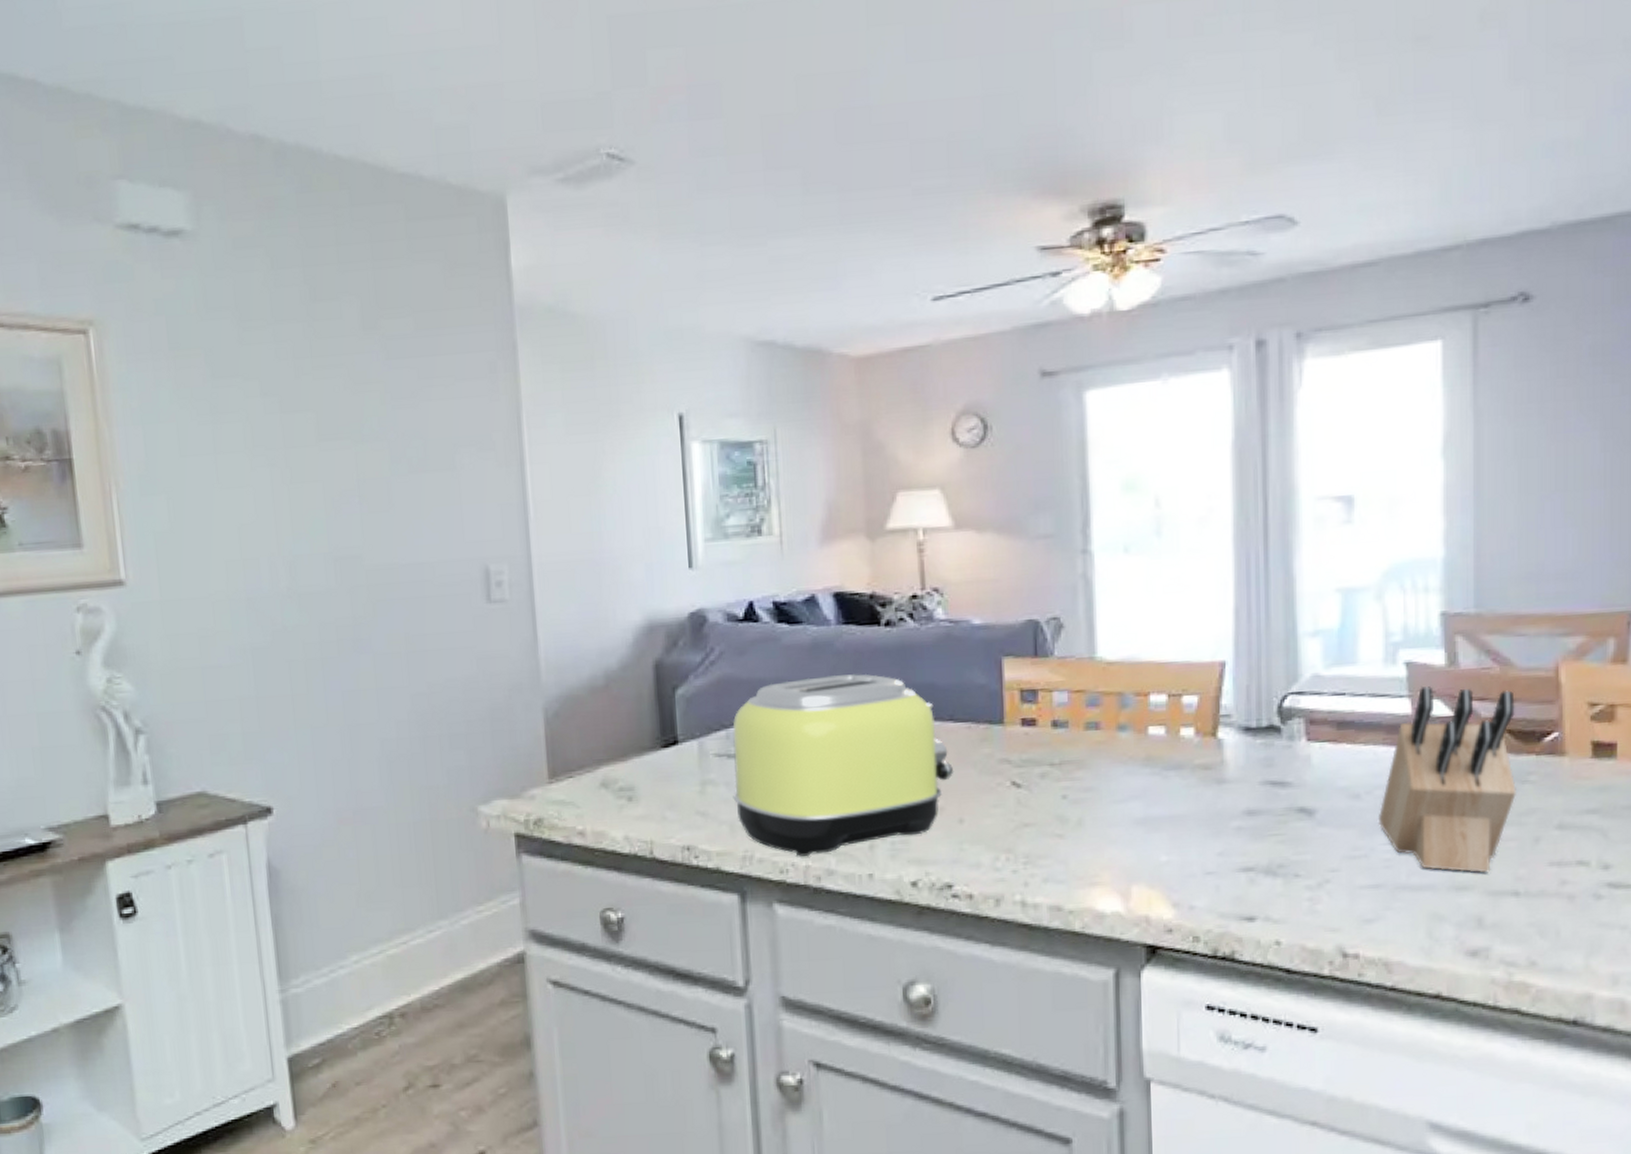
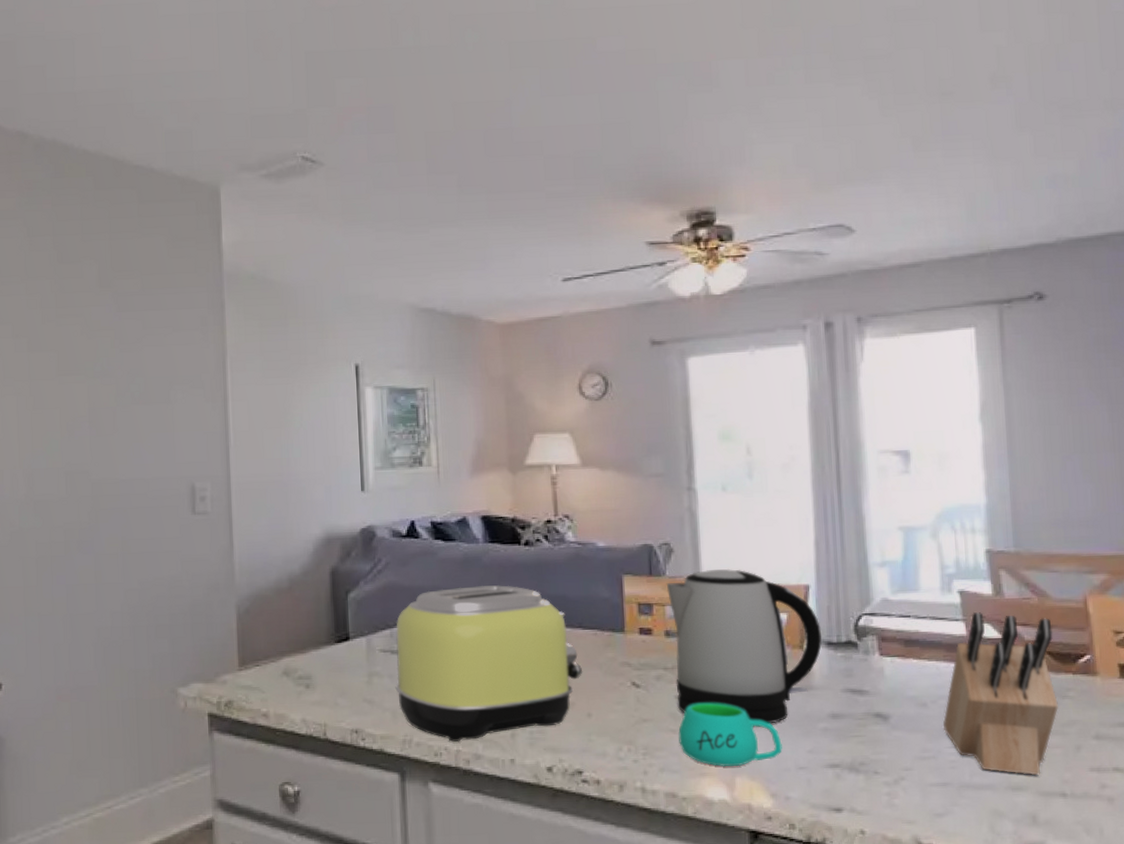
kettle: none [1054,645,1238,824] -> present [666,568,822,724]
mug: none [1066,802,1187,875] -> present [678,702,782,767]

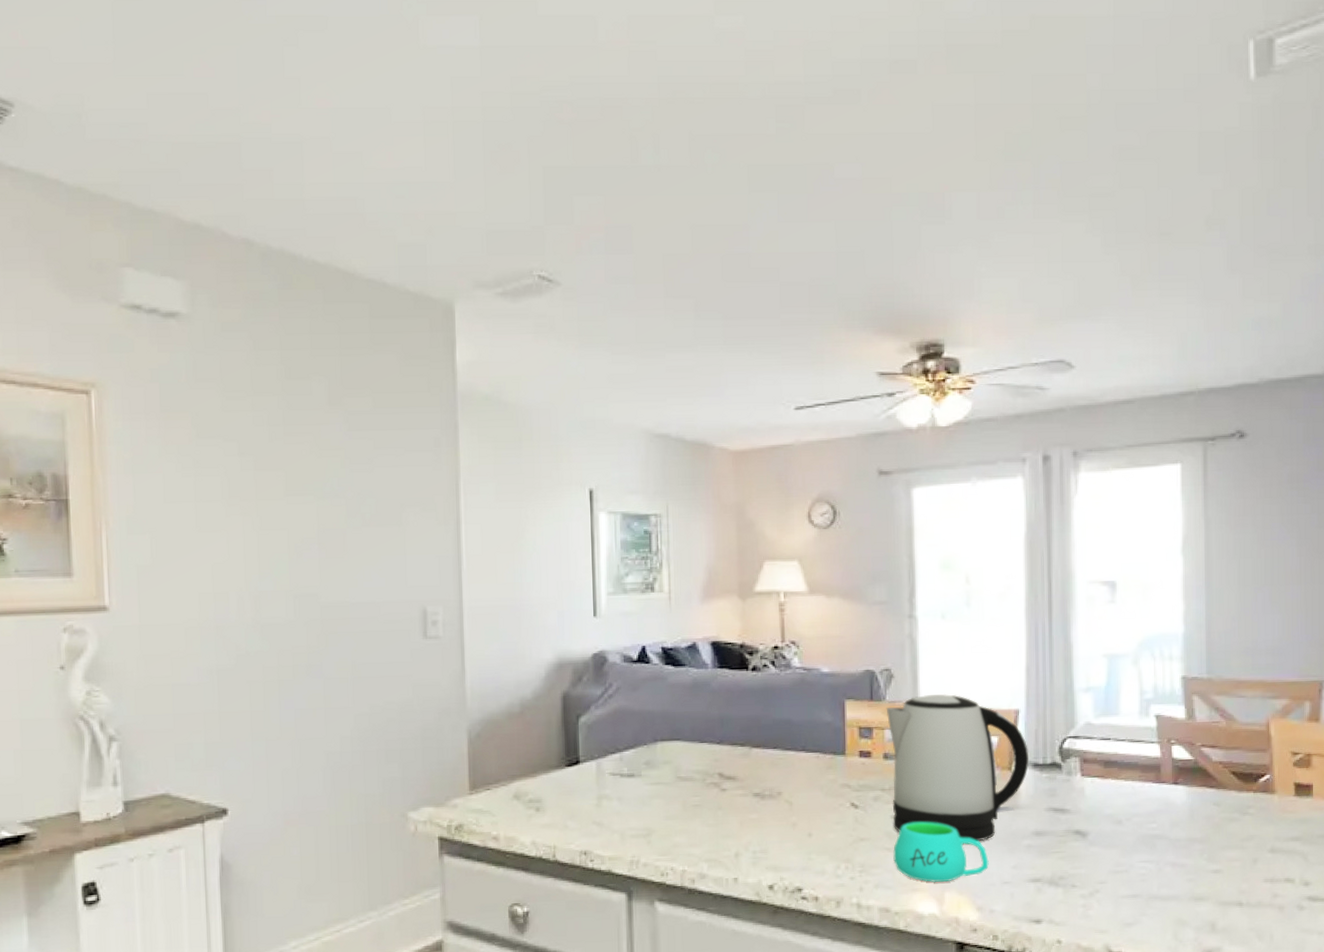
toaster: present [395,585,583,742] -> none [624,709,805,863]
knife block: present [943,612,1058,776] -> none [1136,735,1239,887]

